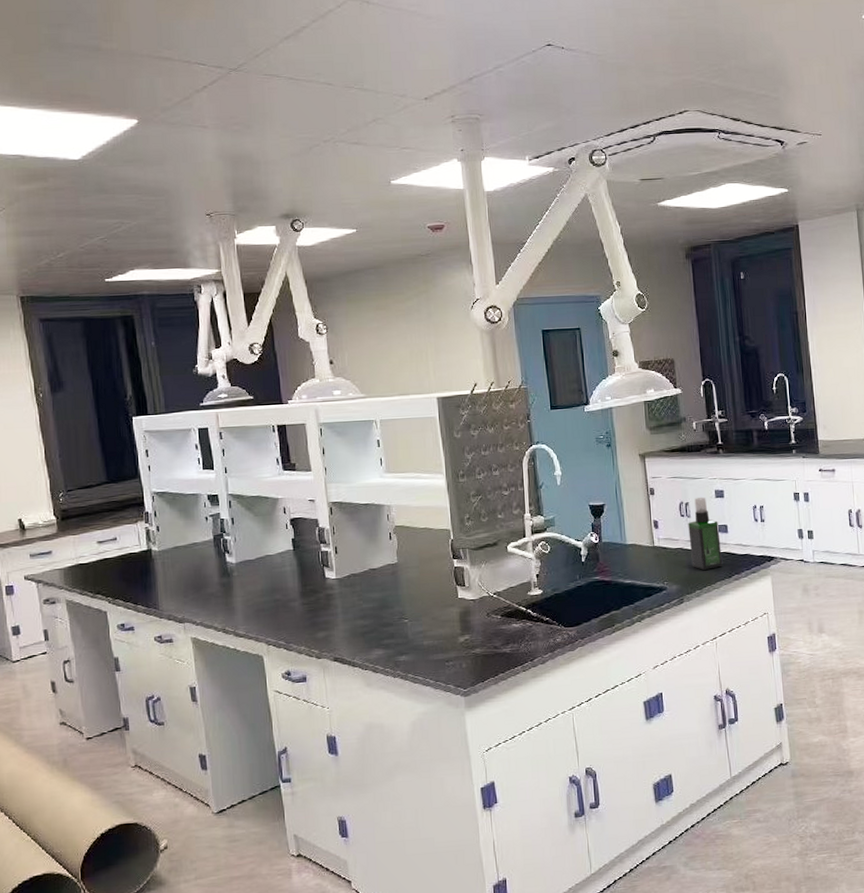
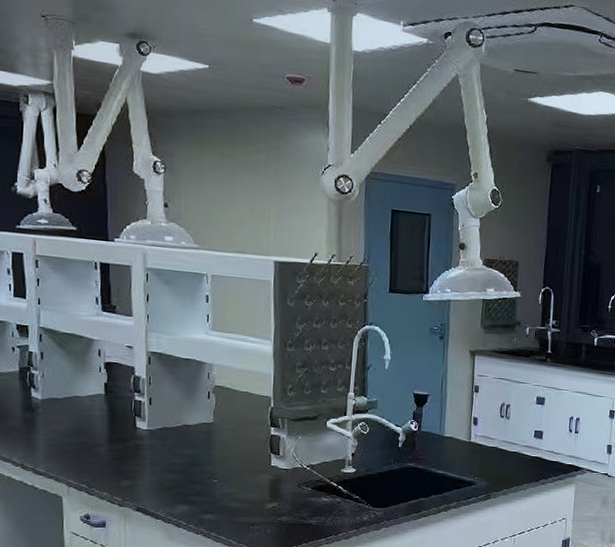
spray bottle: present [688,496,723,570] -> none [503,401,535,471]

